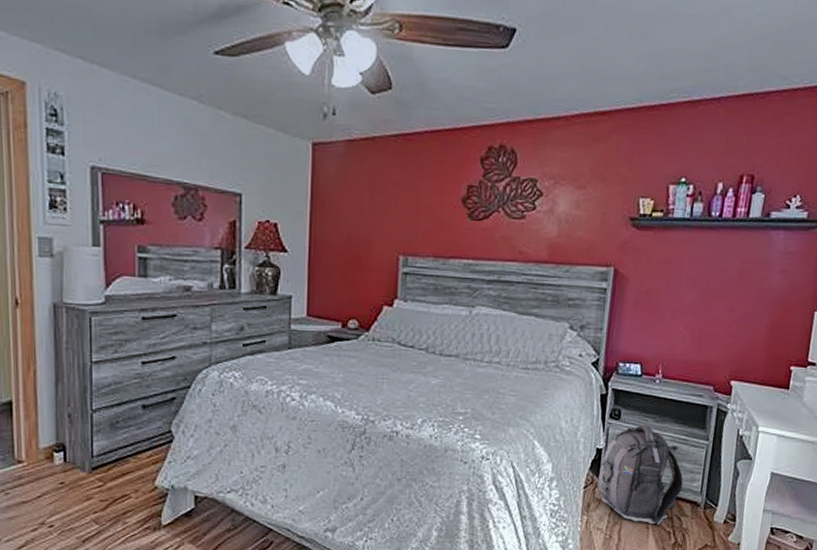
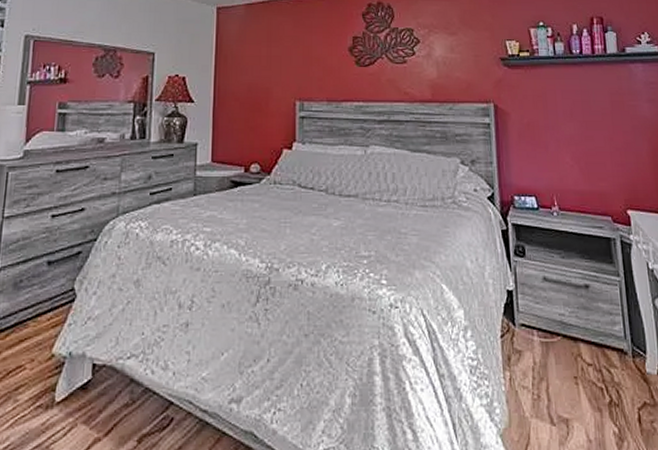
backpack: present [597,425,683,525] -> none [513,261,604,379]

